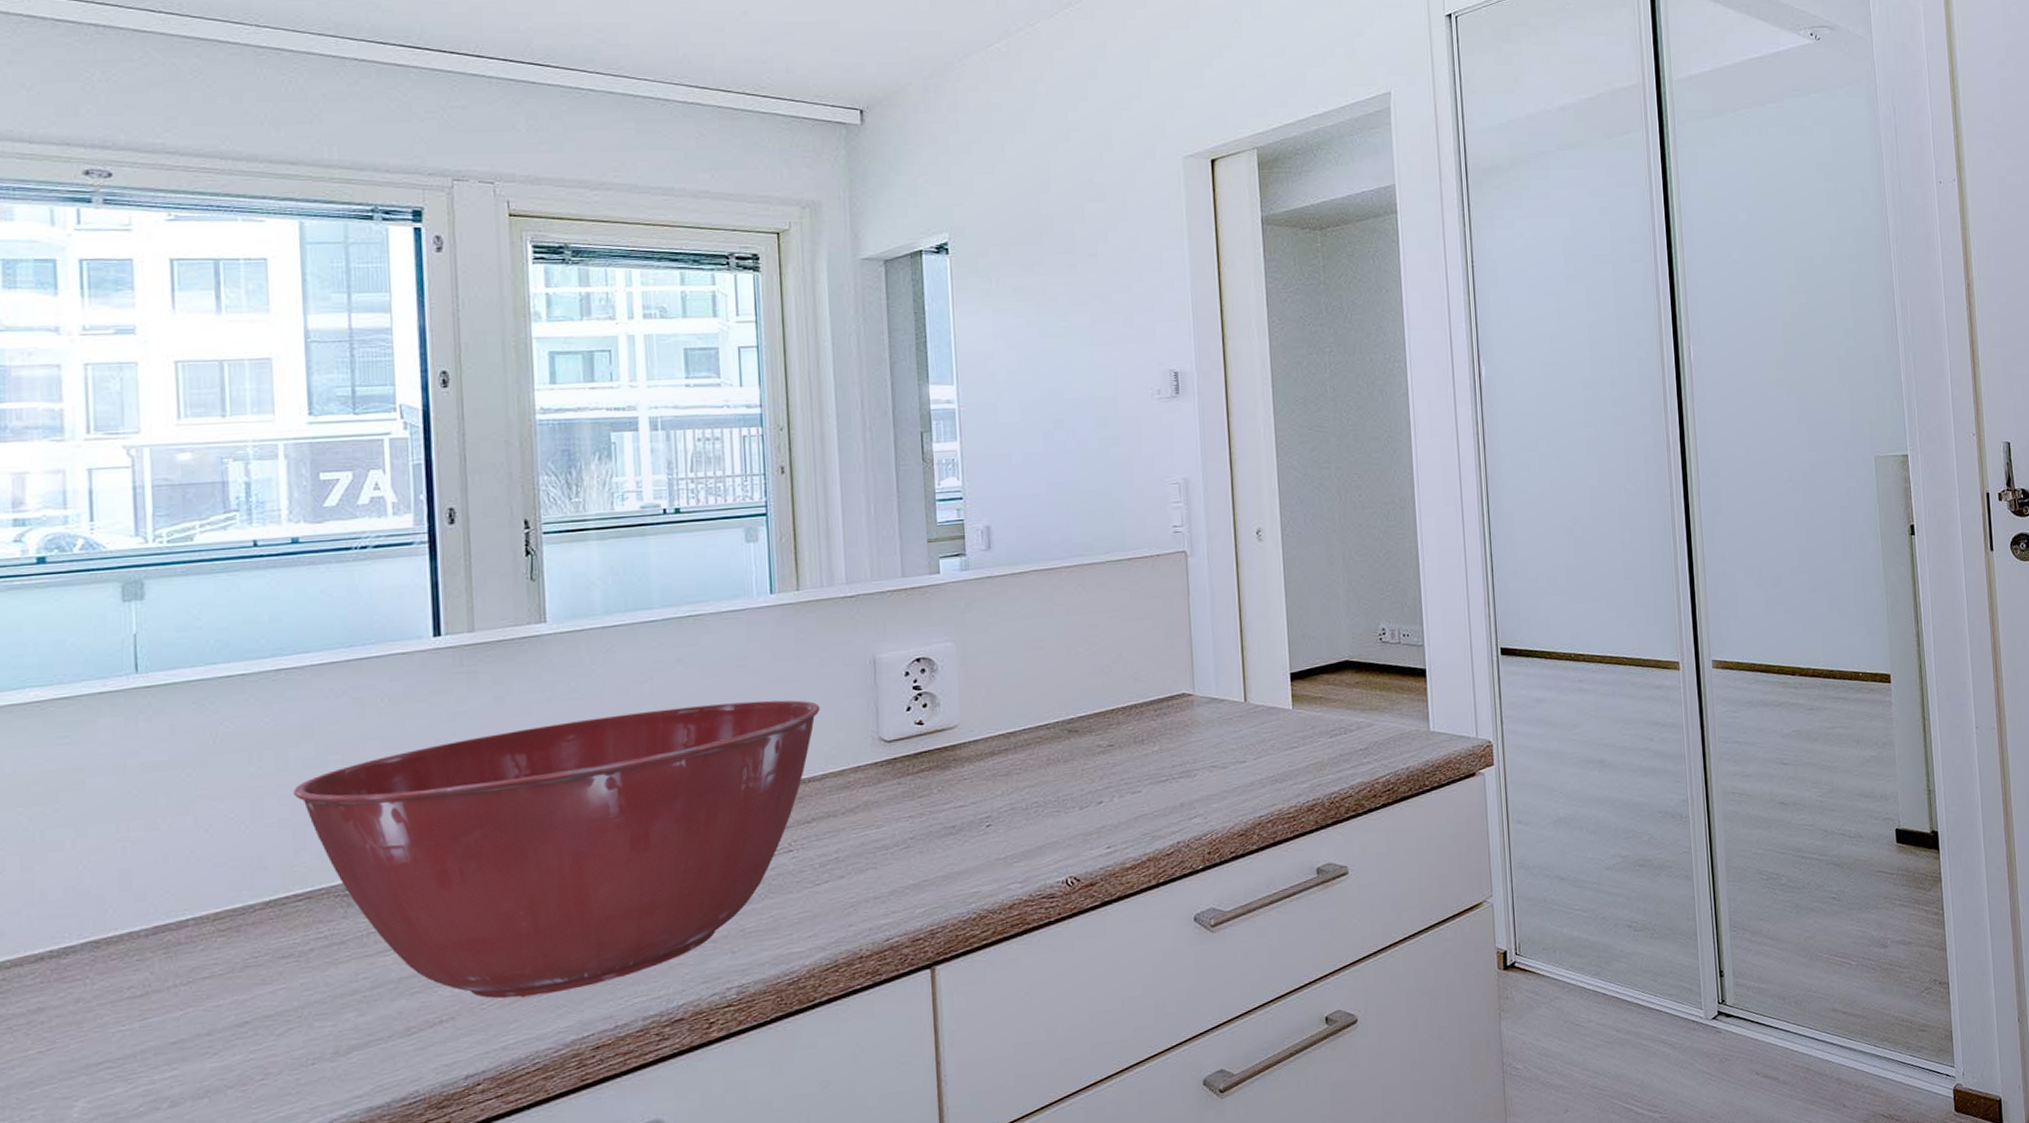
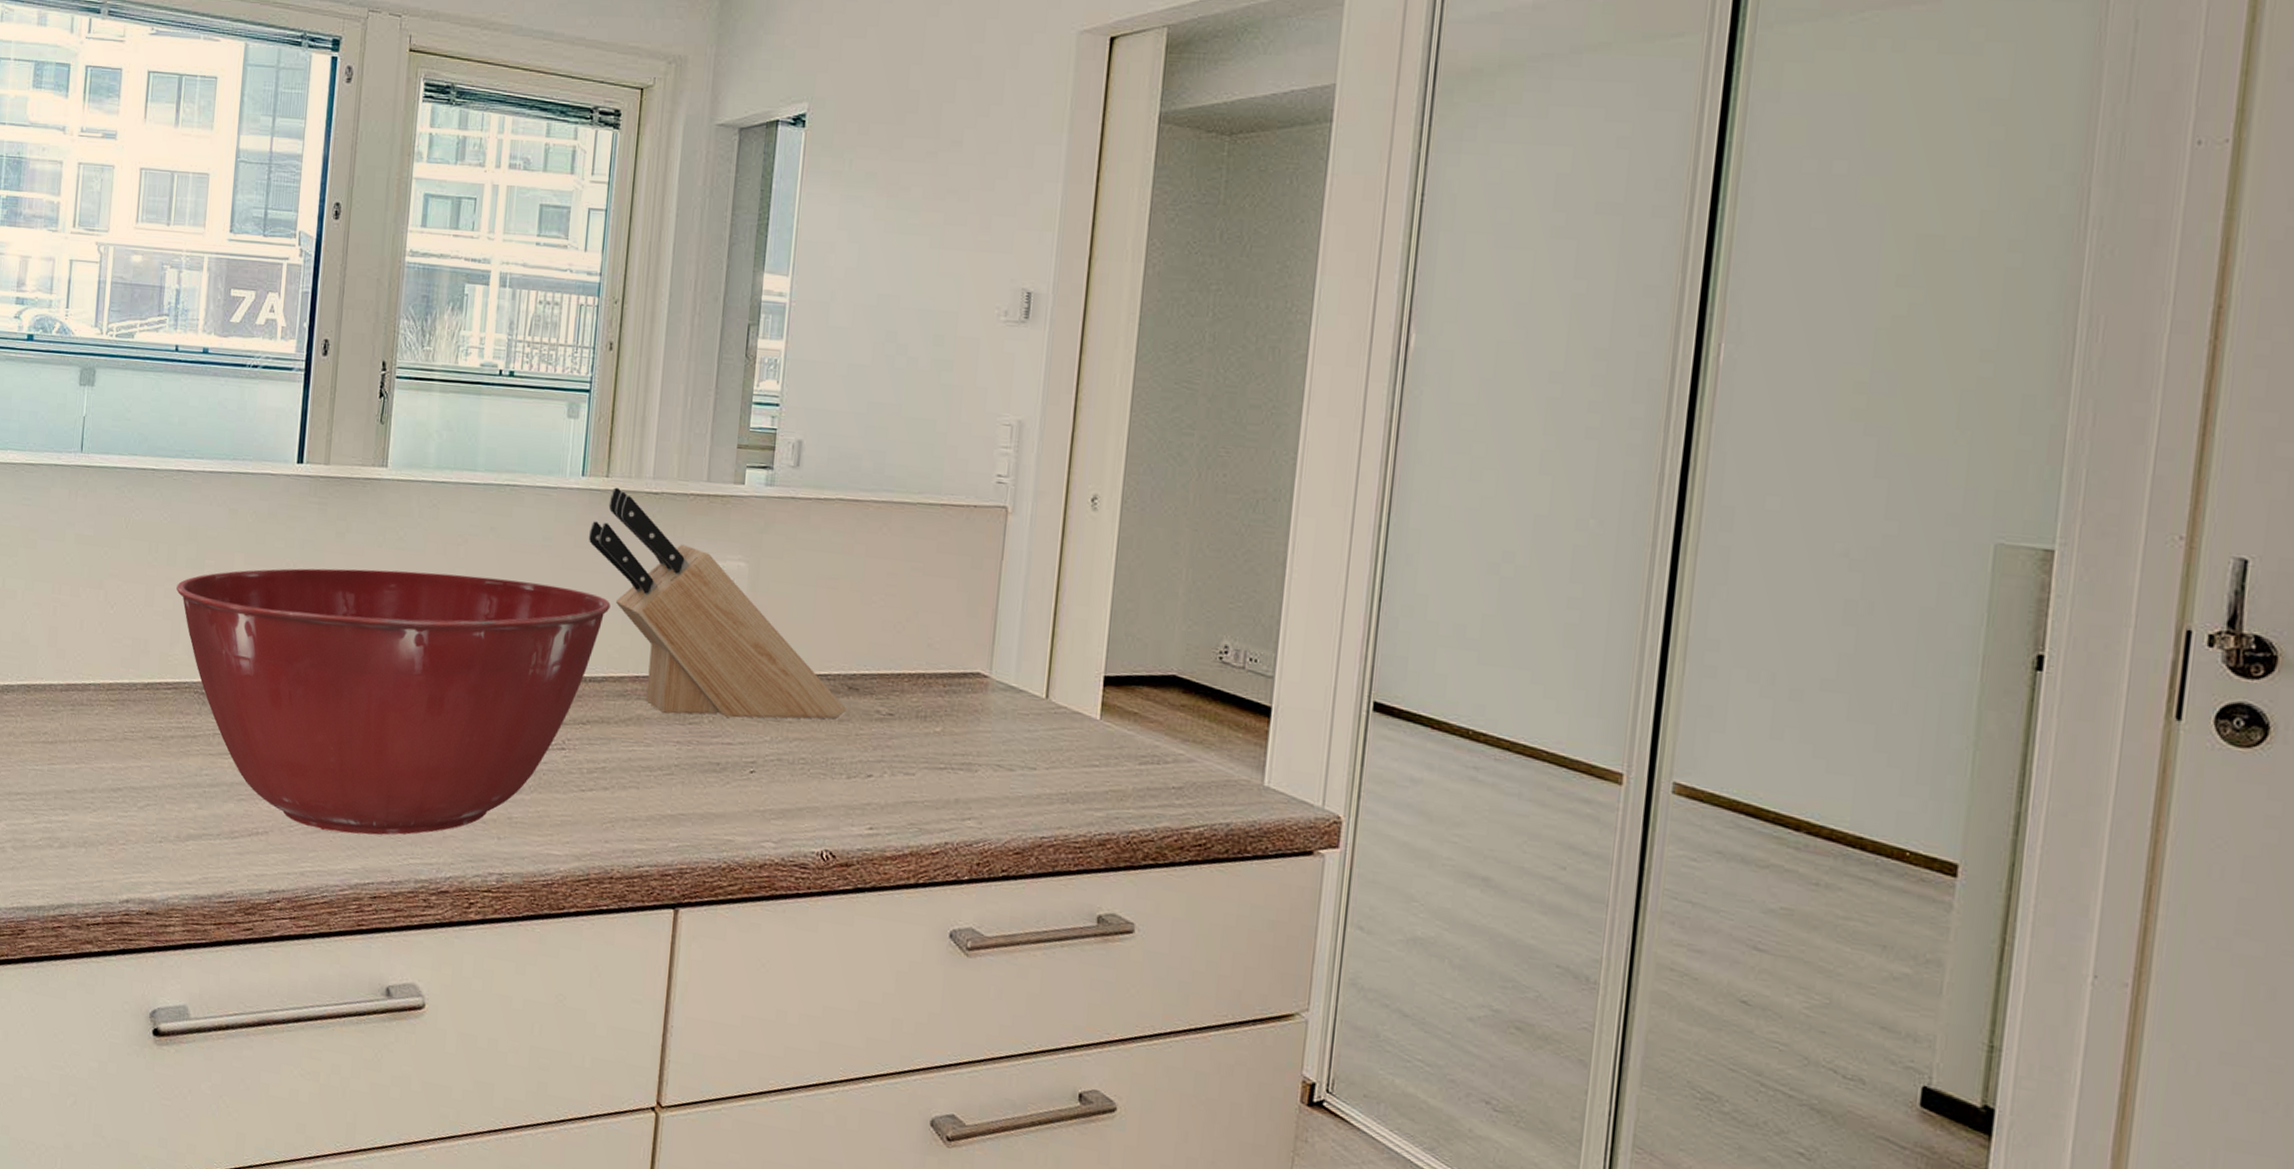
knife block: none [786,598,1069,795] -> present [588,487,846,719]

